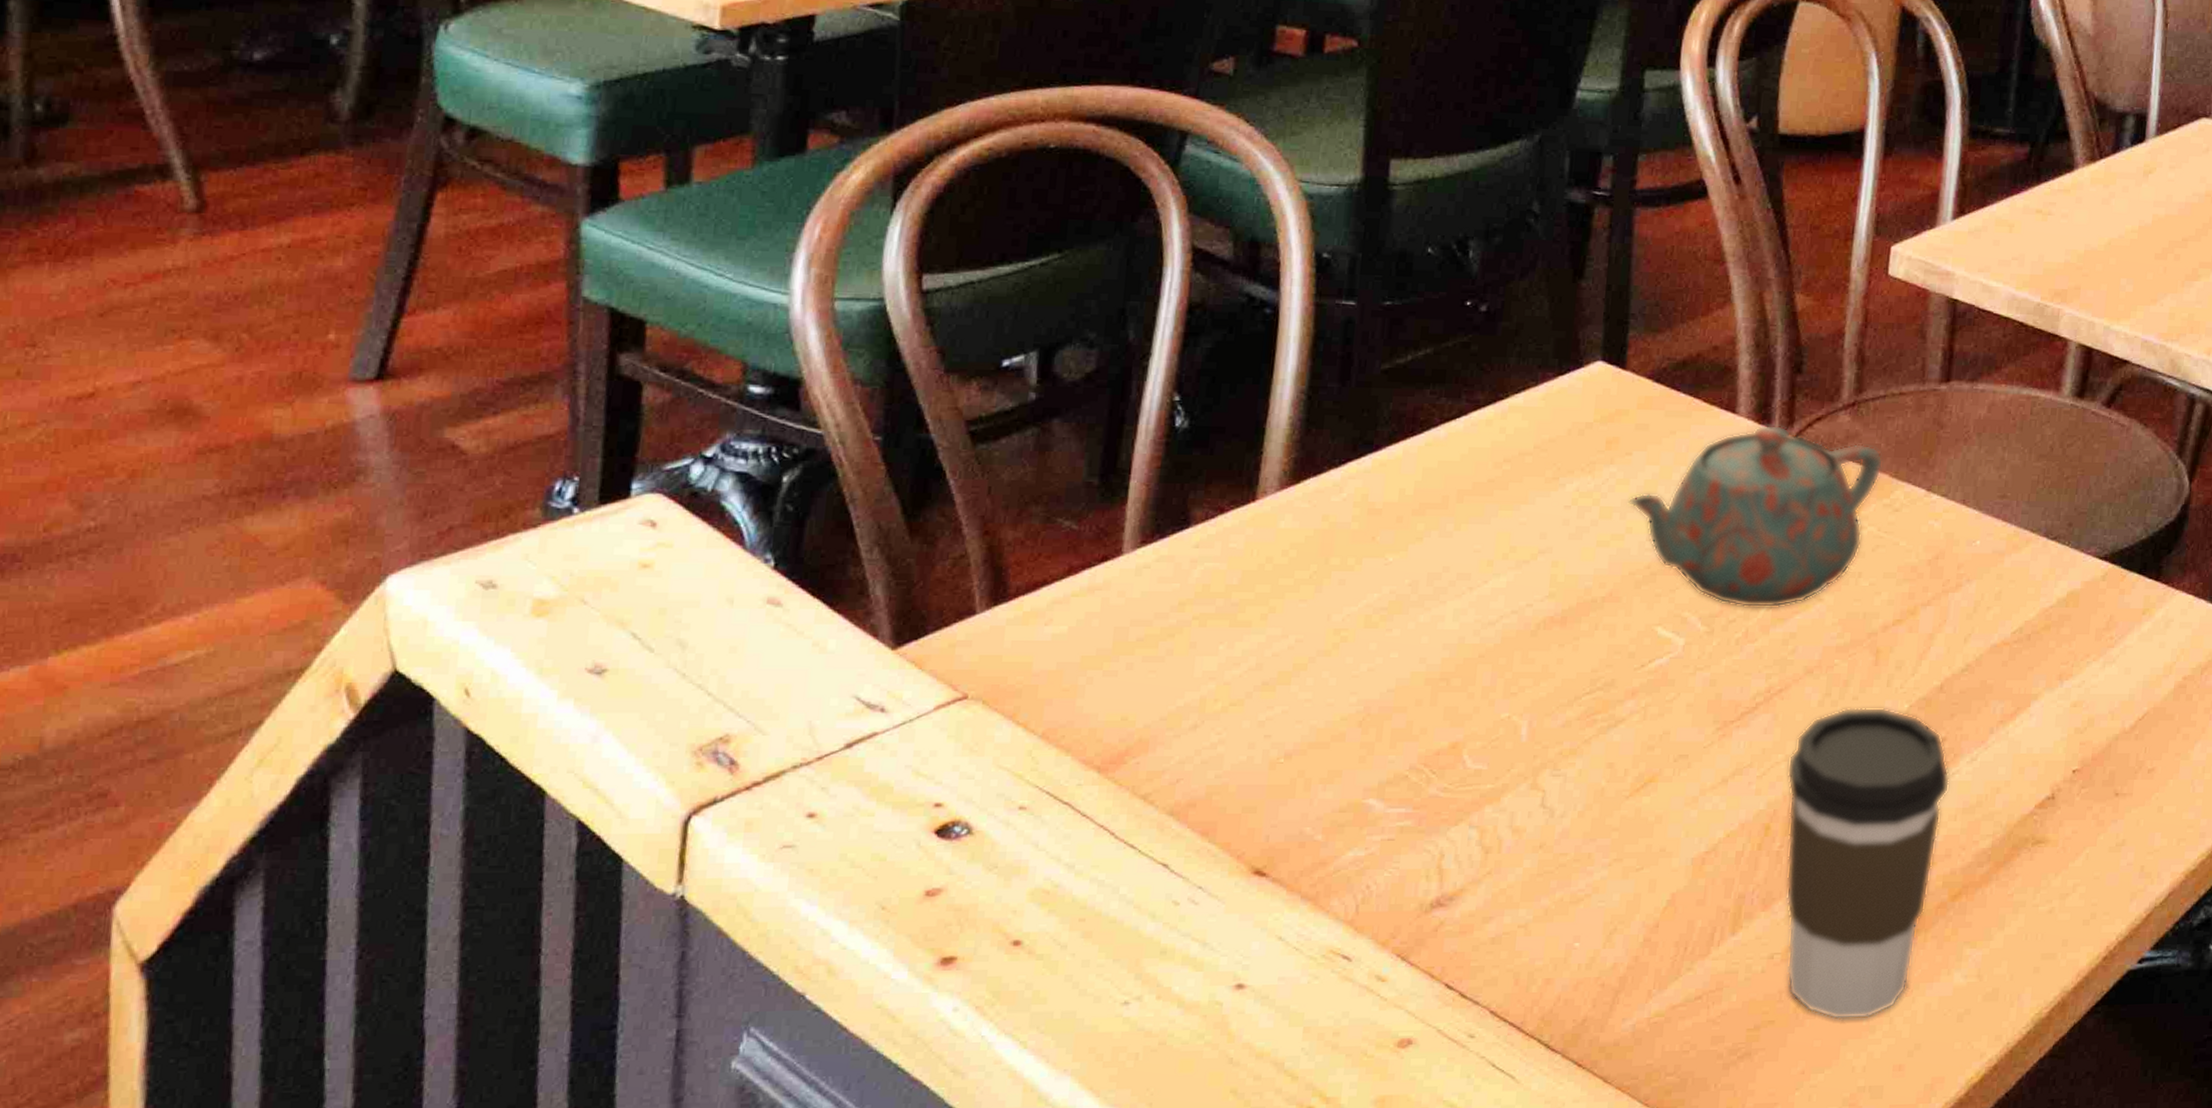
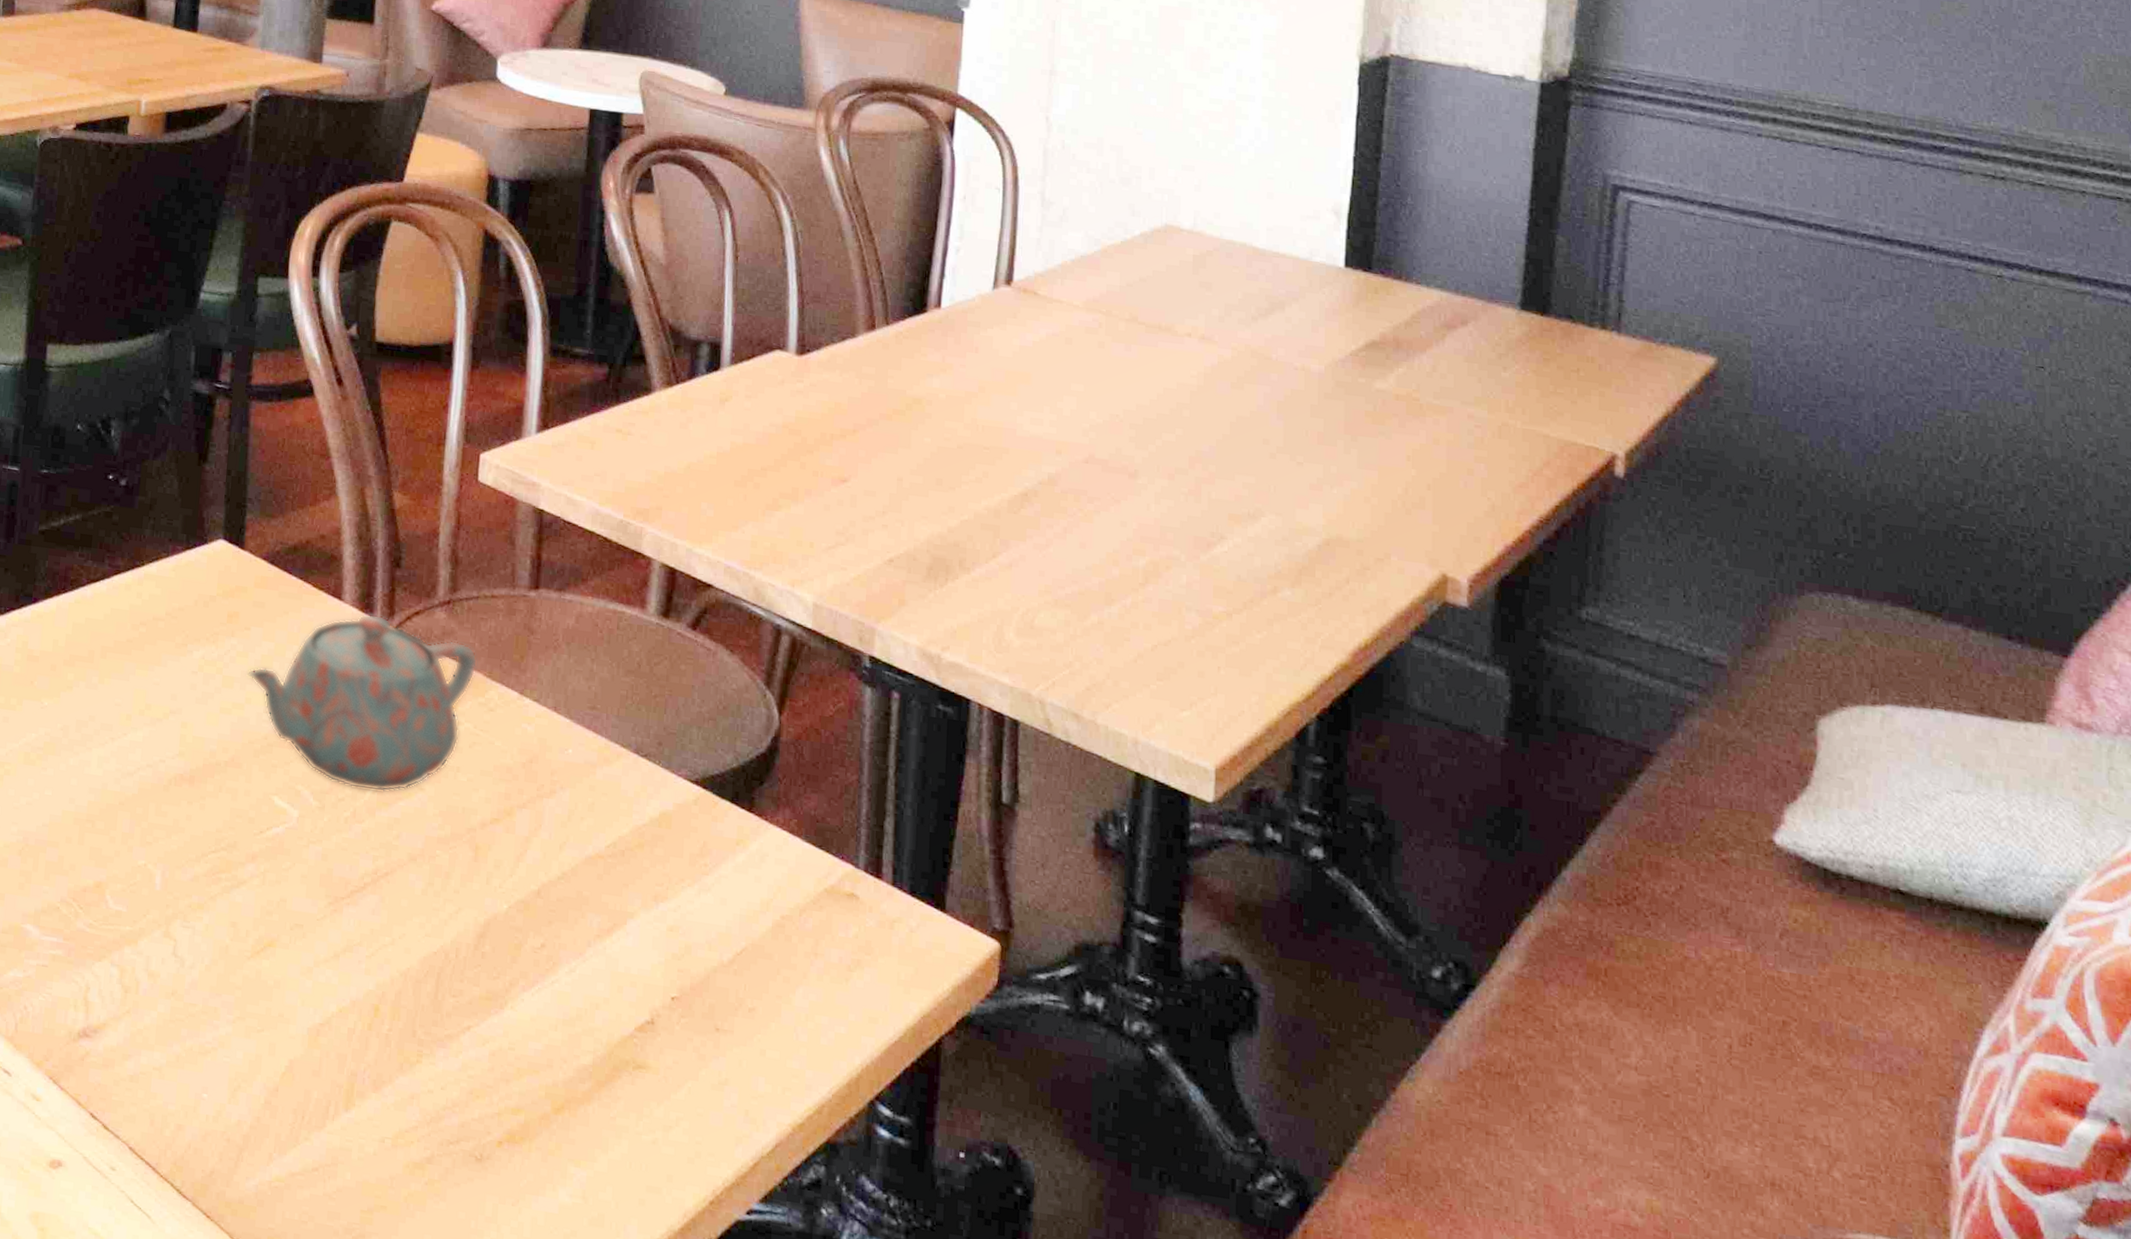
coffee cup: present [1785,707,1950,1020] -> none [394,900,550,1222]

